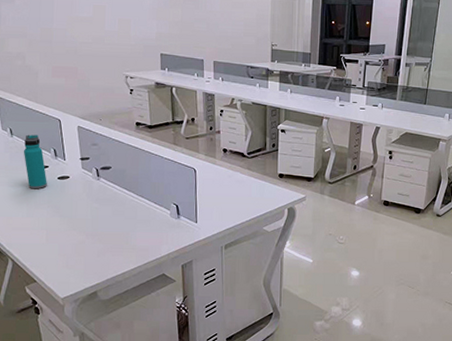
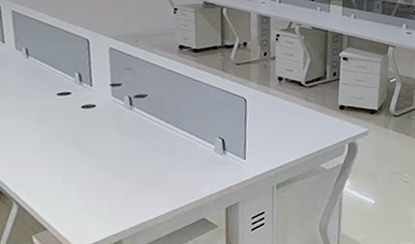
water bottle: present [23,134,47,189] -> none [40,55,68,120]

